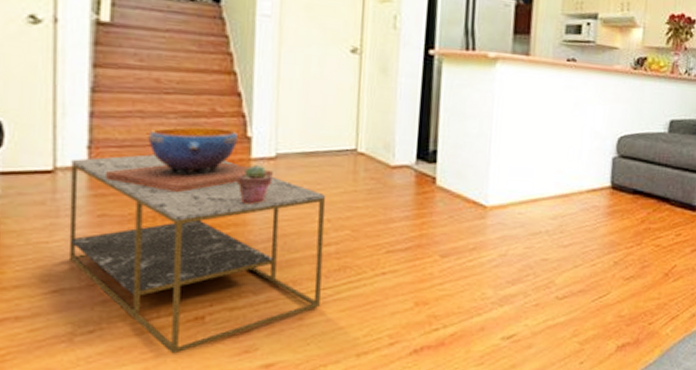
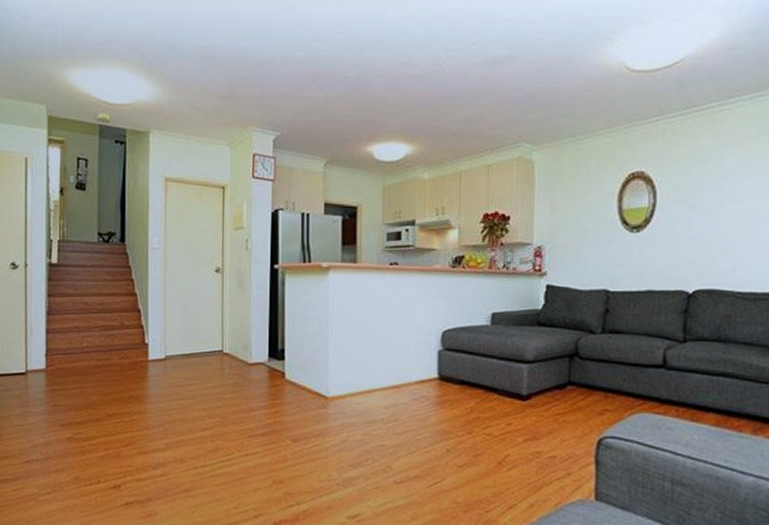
coffee table: present [68,154,326,354] -> none [35,359,202,514]
decorative bowl: present [106,126,273,193] -> none [57,337,163,388]
potted succulent: present [237,164,273,205] -> none [139,364,163,397]

